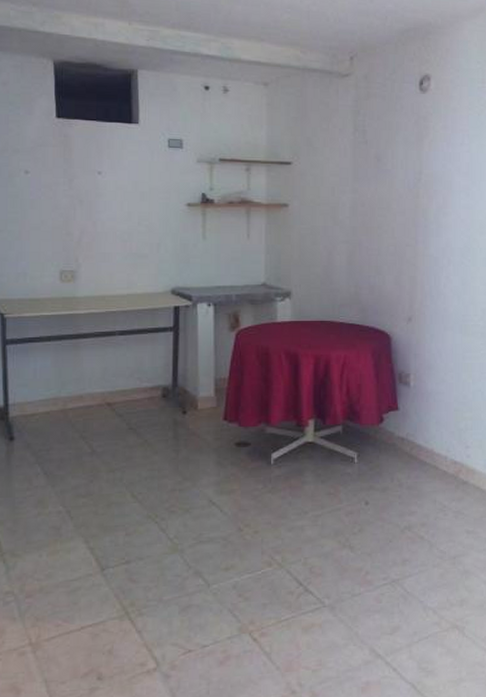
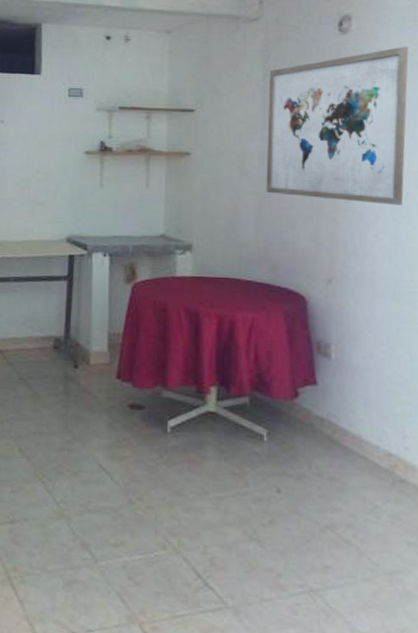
wall art: none [356,106,477,250] -> present [266,46,409,205]

